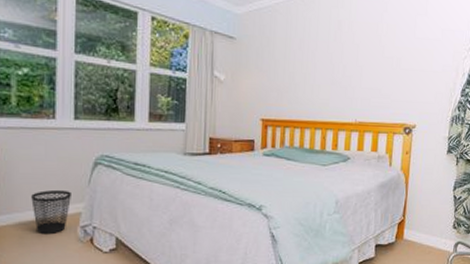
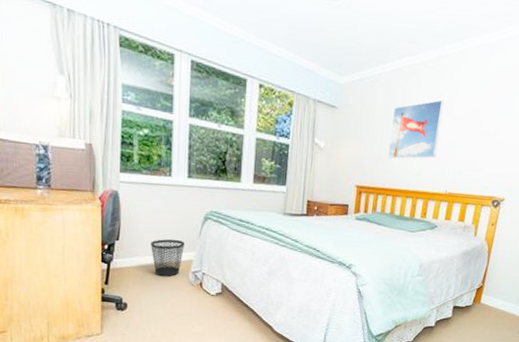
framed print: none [292,27,345,89] -> present [388,99,444,159]

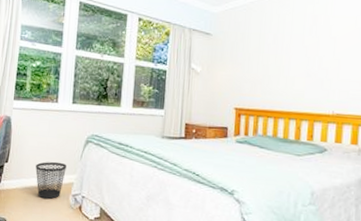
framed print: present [388,99,444,159] -> none [266,21,321,81]

